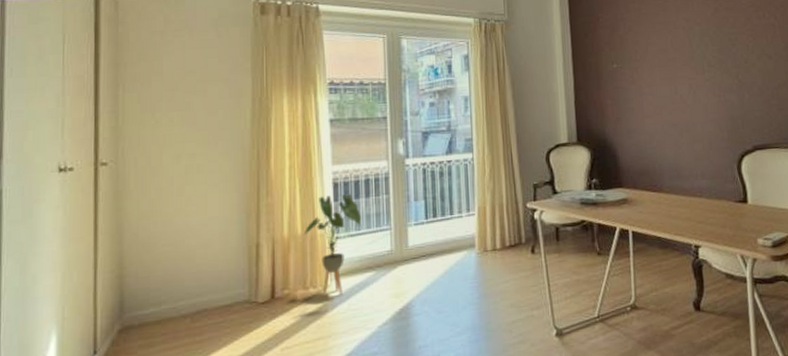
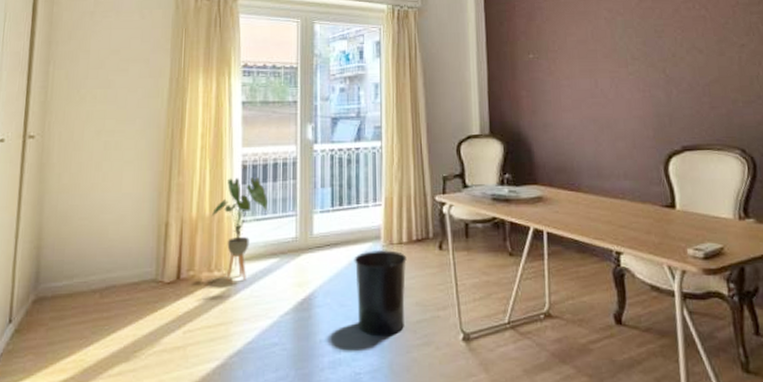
waste bin: none [449,256,501,339] -> present [354,249,407,337]

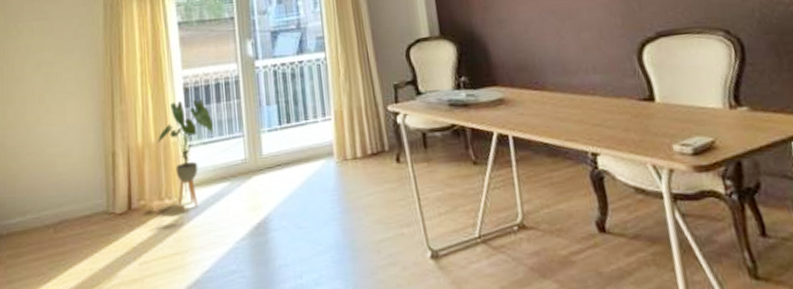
waste bin: present [354,249,407,337] -> none [307,166,367,259]

